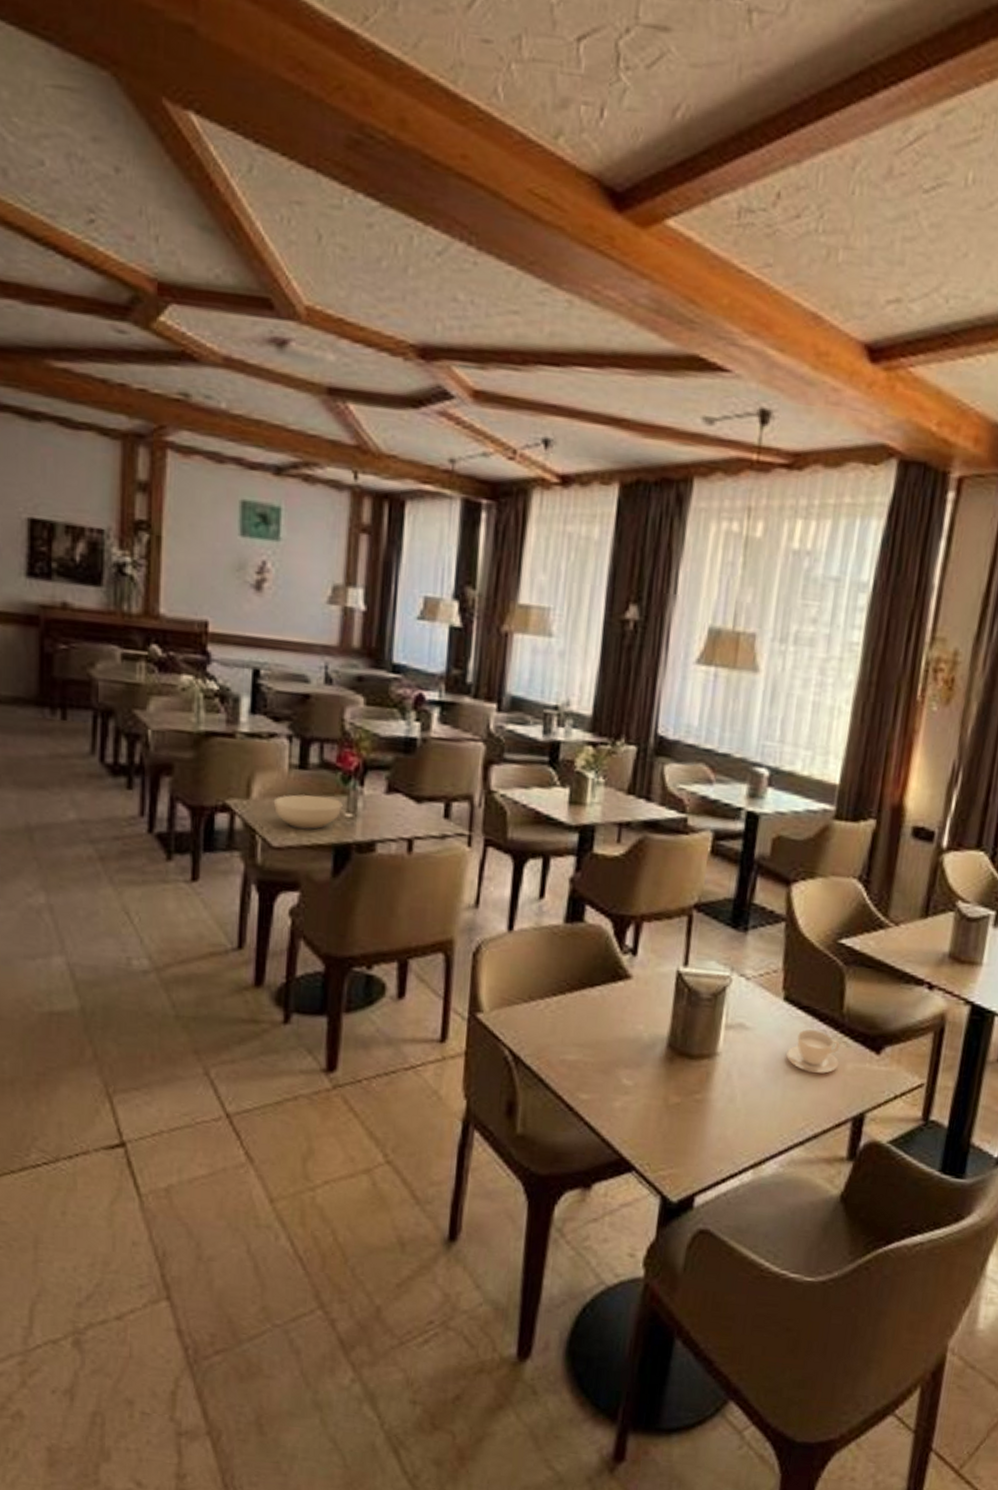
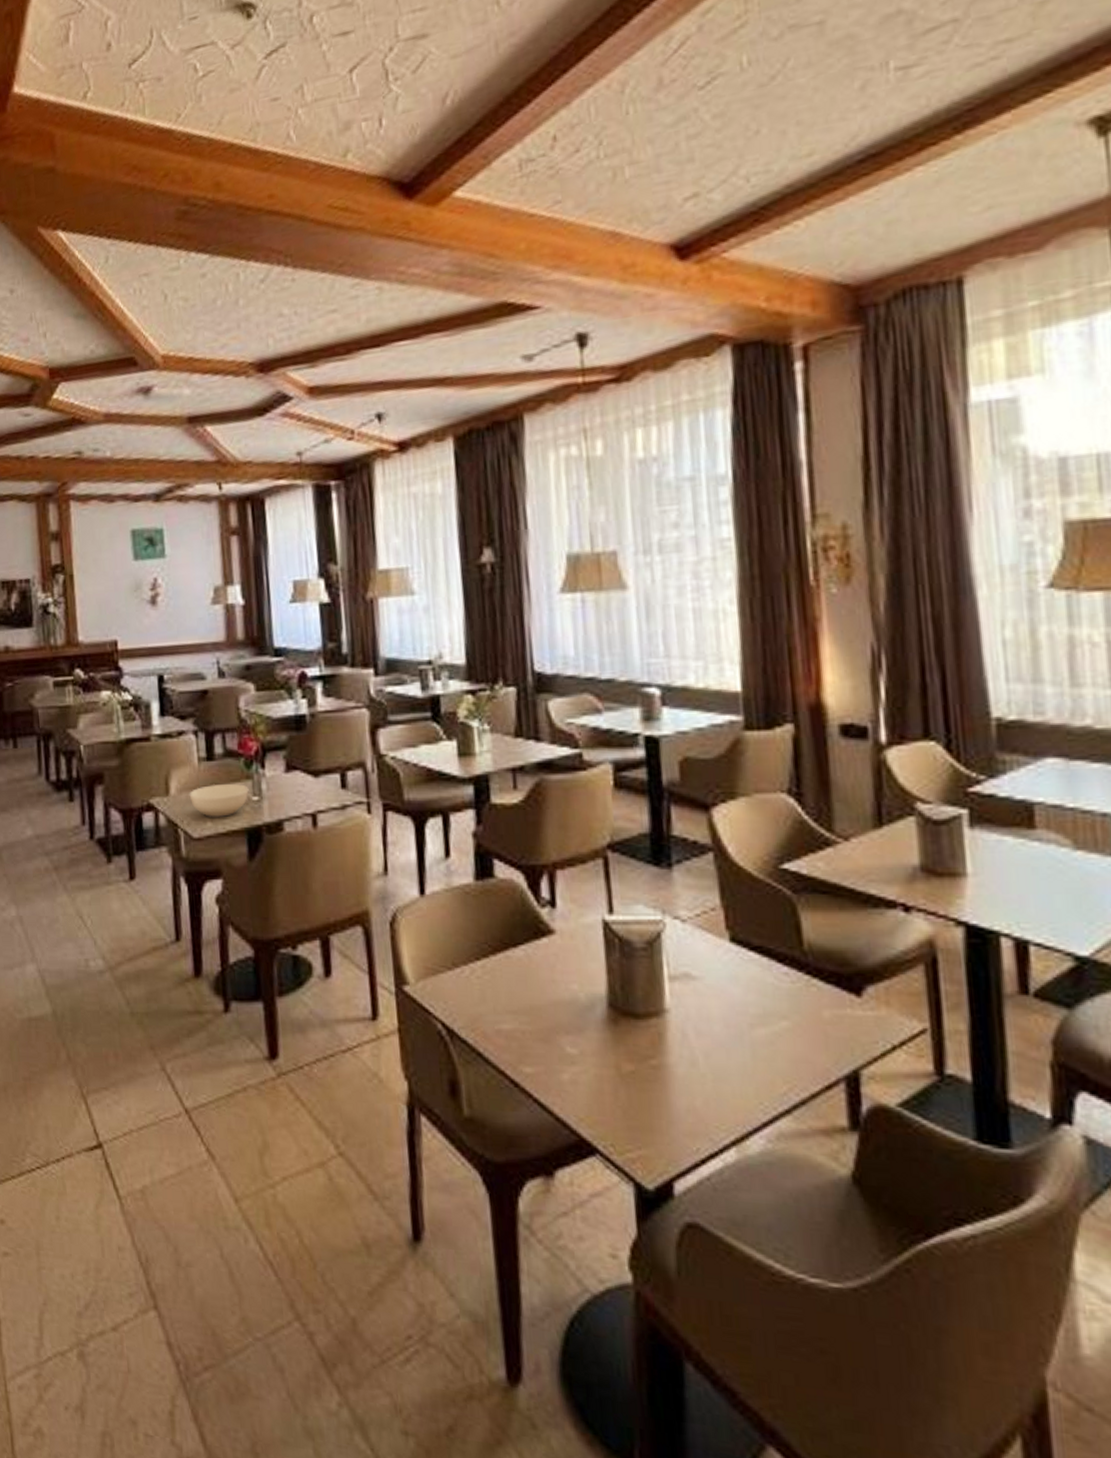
teacup: present [786,1029,841,1073] -> none [747,974,812,1025]

